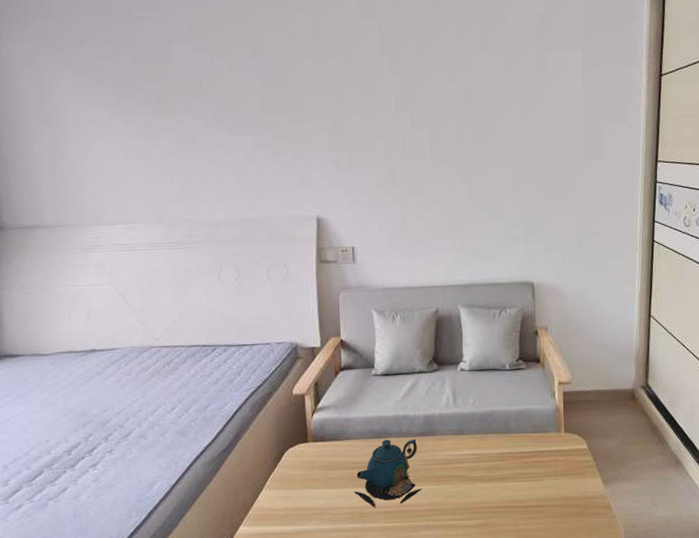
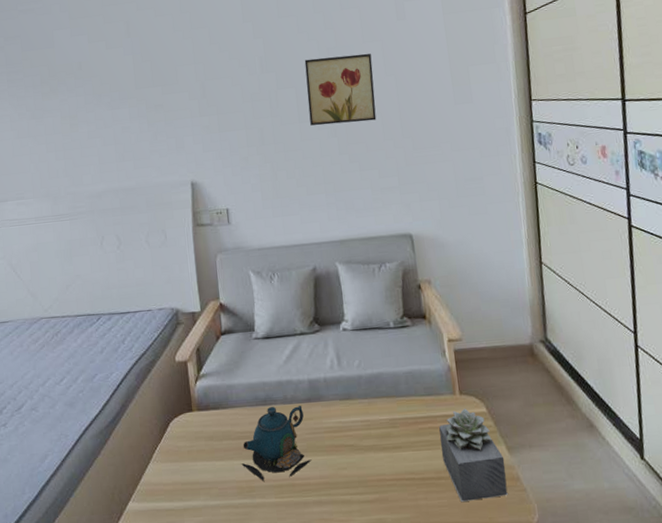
wall art: none [441,100,509,170] -> present [304,53,377,126]
succulent plant: none [543,445,599,527] -> present [439,408,508,502]

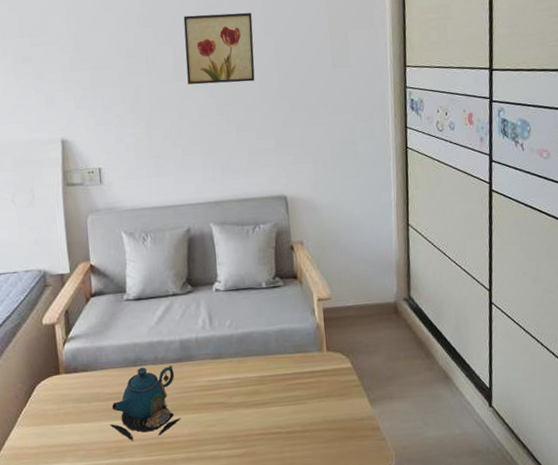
succulent plant: present [439,408,508,502] -> none [306,364,368,452]

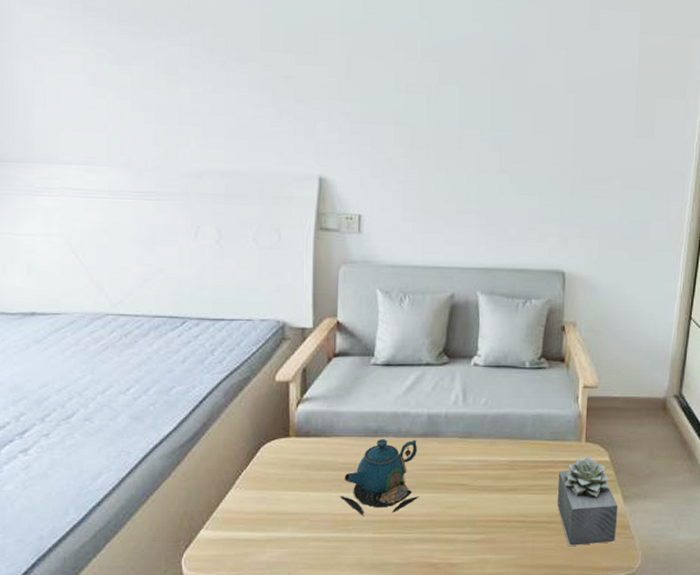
wall art: present [183,12,255,85] -> none [472,55,553,140]
succulent plant: none [306,364,368,452] -> present [558,456,618,546]

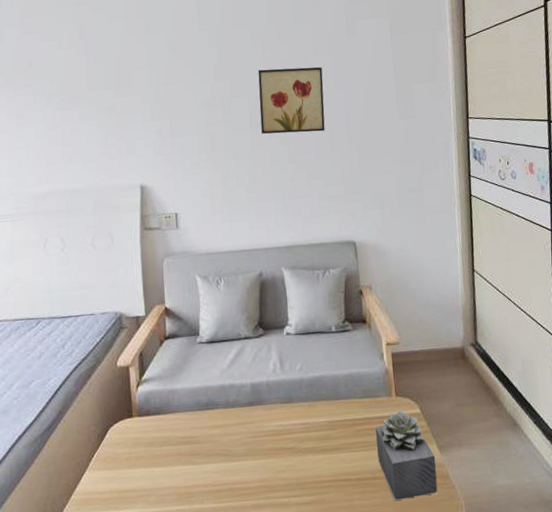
teapot: present [339,439,419,516] -> none [180,409,252,487]
wall art: none [472,55,553,140] -> present [258,67,325,134]

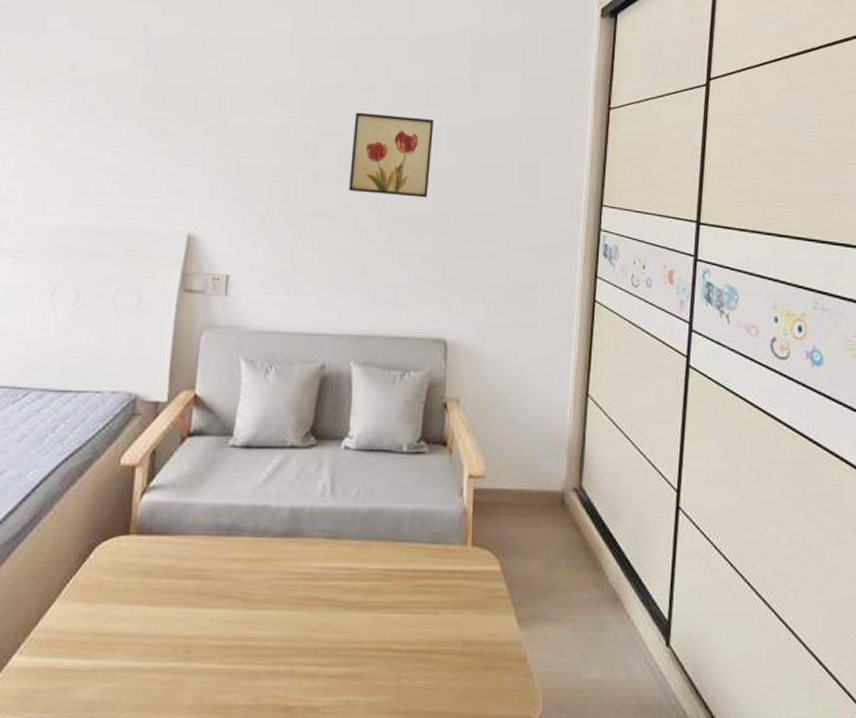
succulent plant: present [375,409,438,500] -> none [440,564,512,685]

